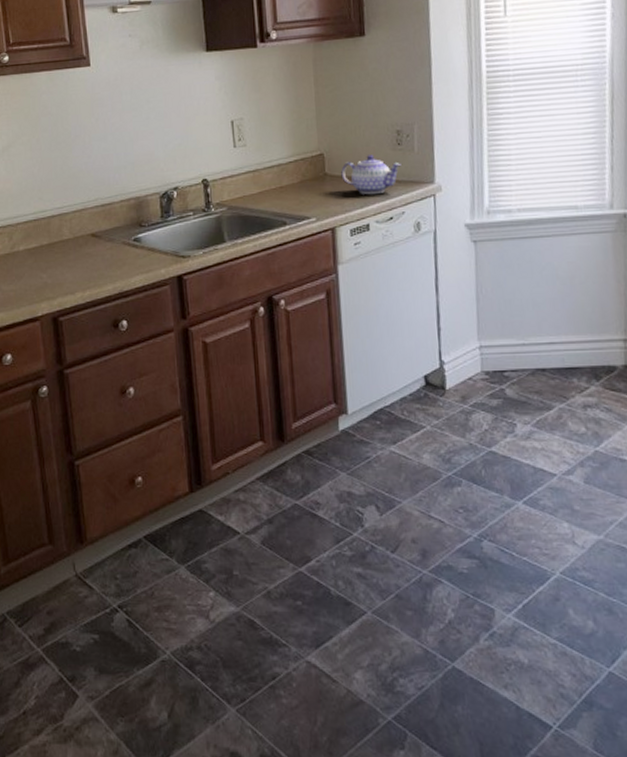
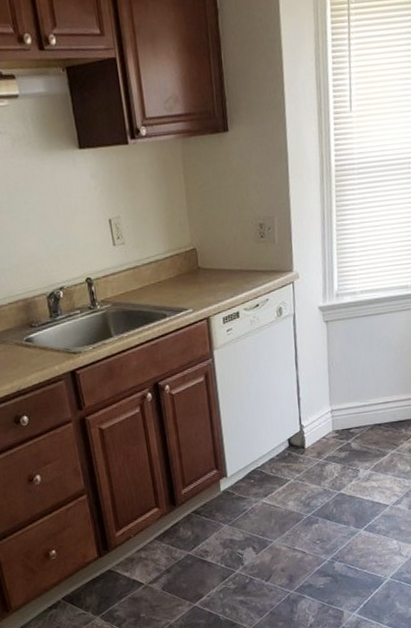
teapot: present [341,155,401,195] -> none [212,247,264,285]

